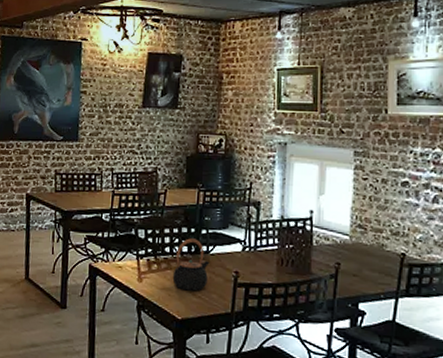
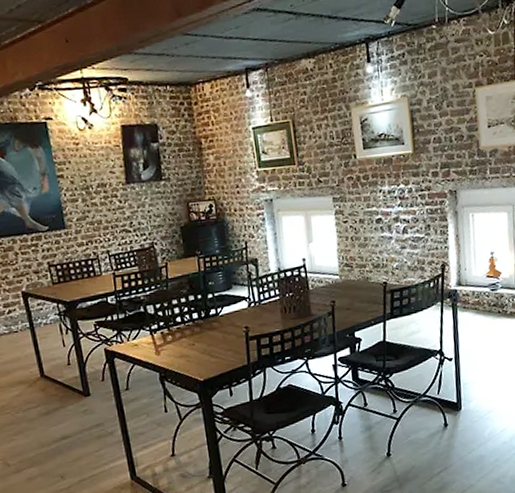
teapot: present [172,238,210,292] -> none [187,304,222,354]

